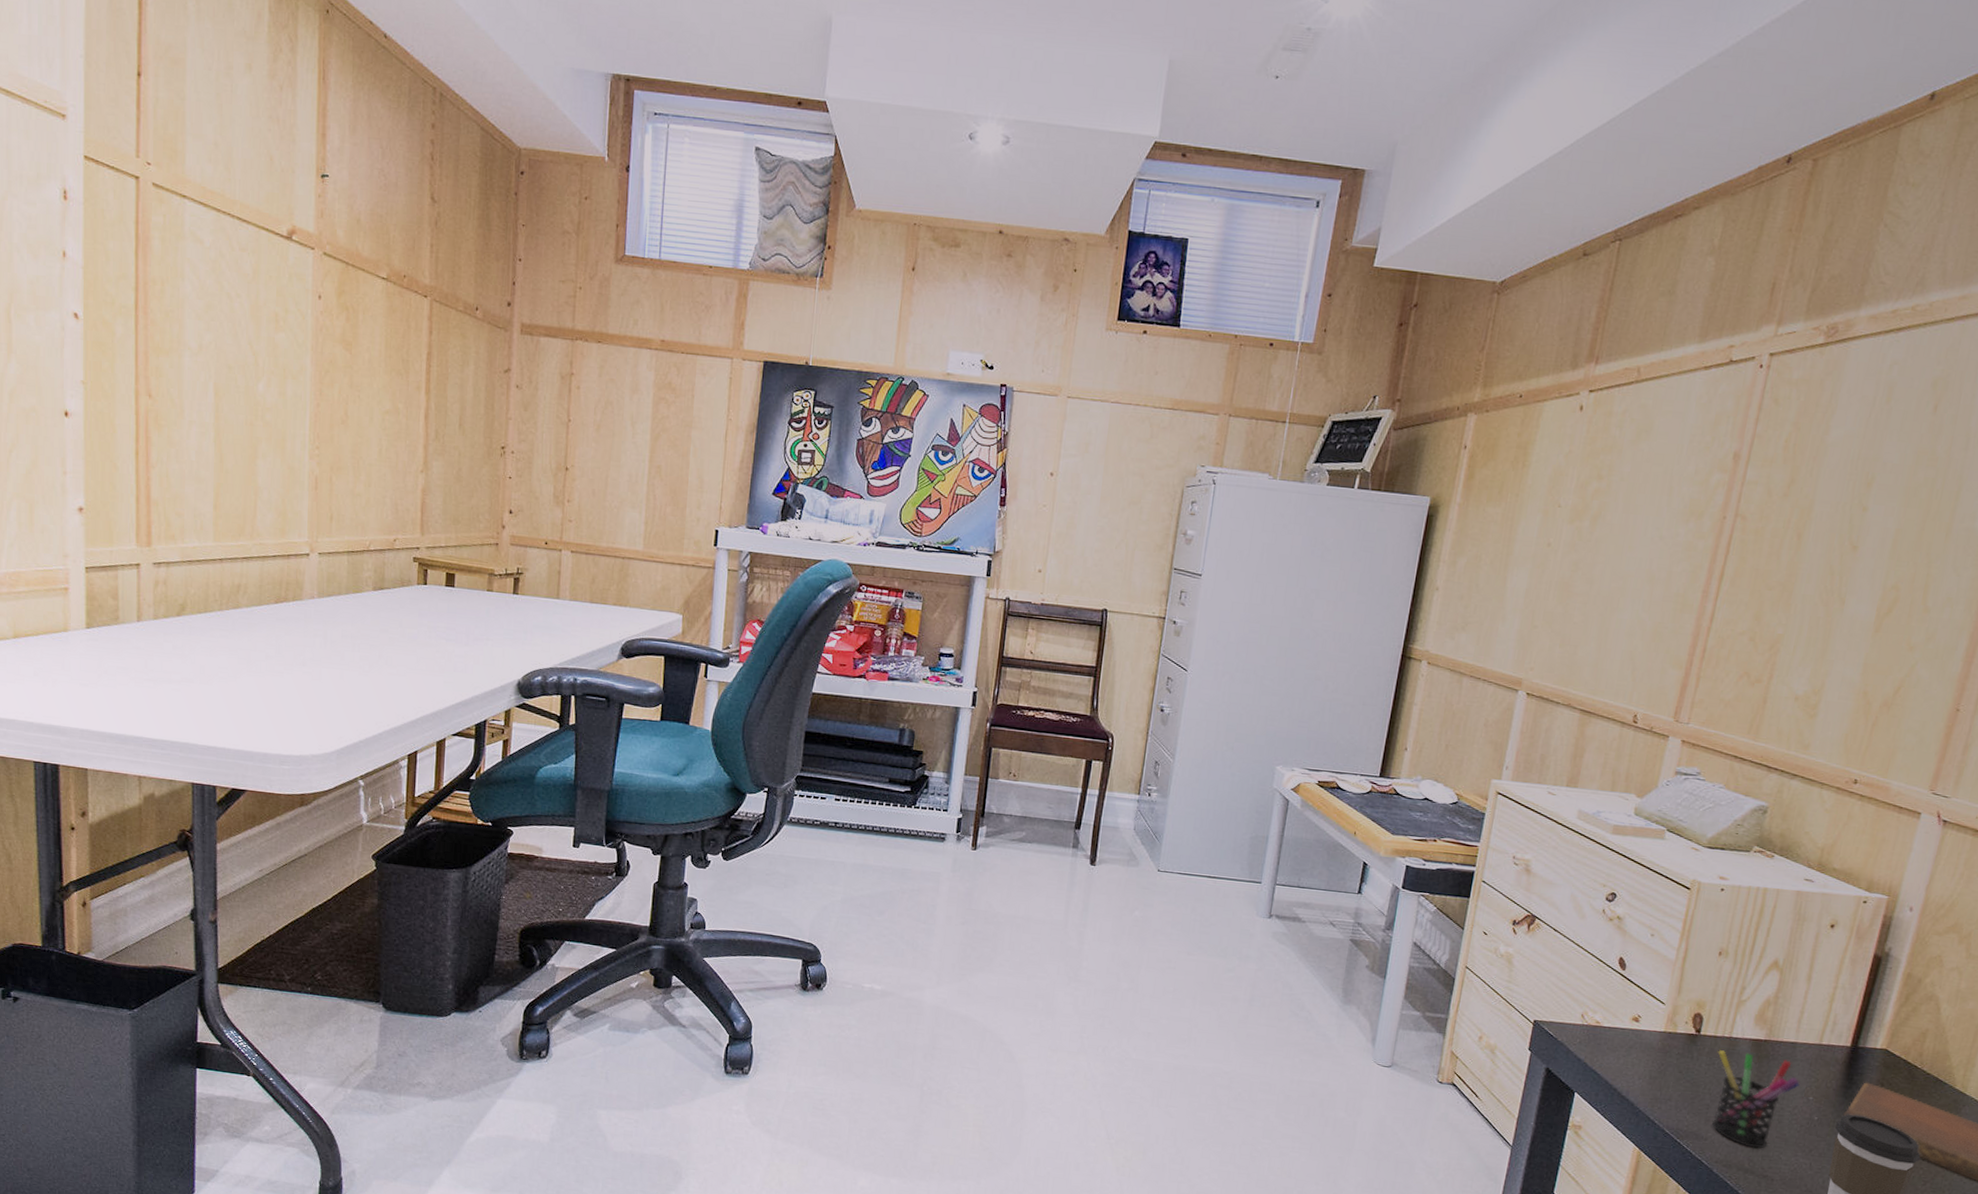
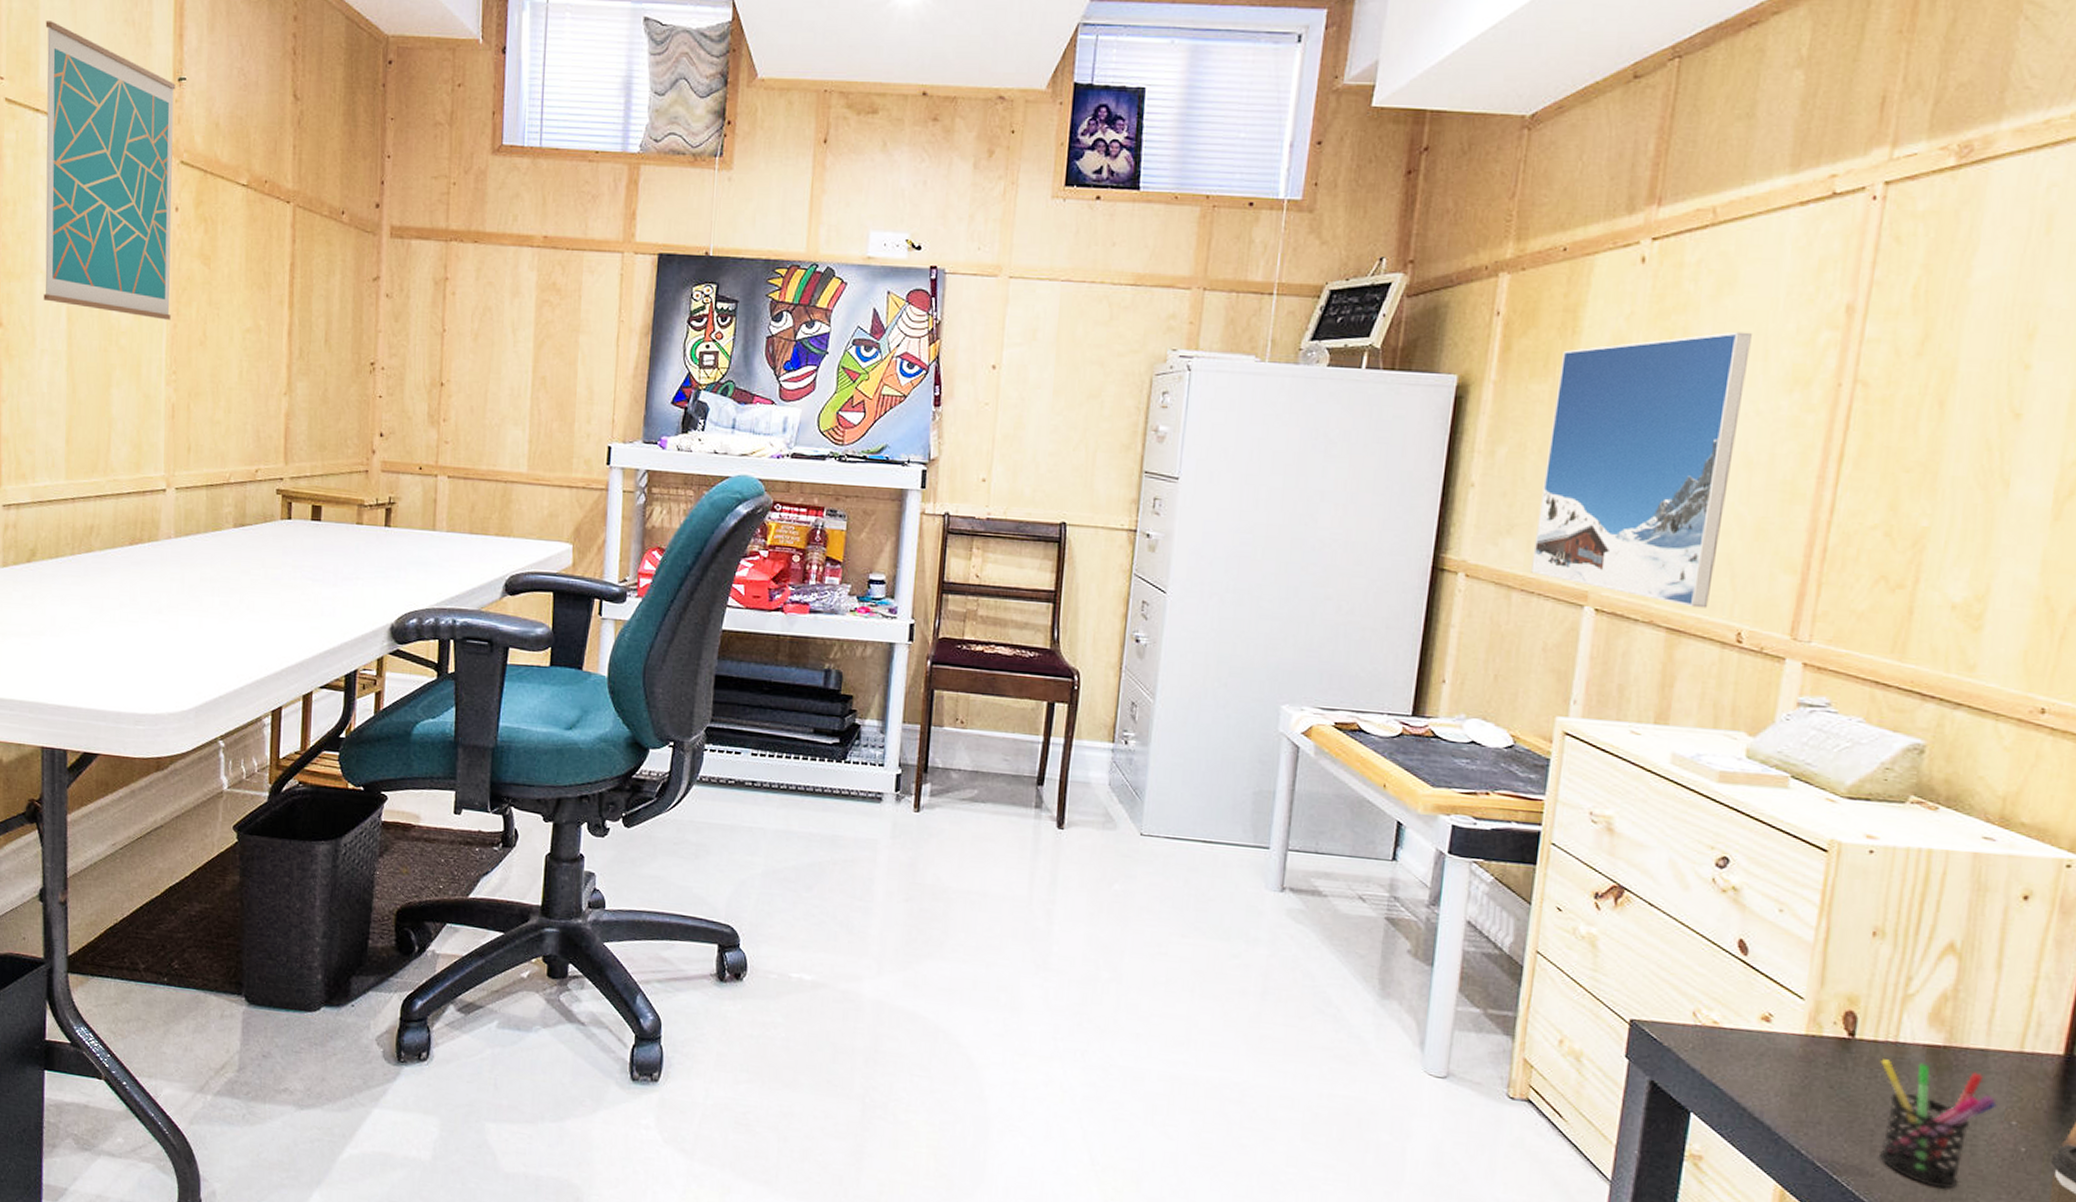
wall art: none [191,112,319,399] -> present [43,21,176,320]
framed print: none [1479,471,1661,695] -> present [1531,331,1752,608]

